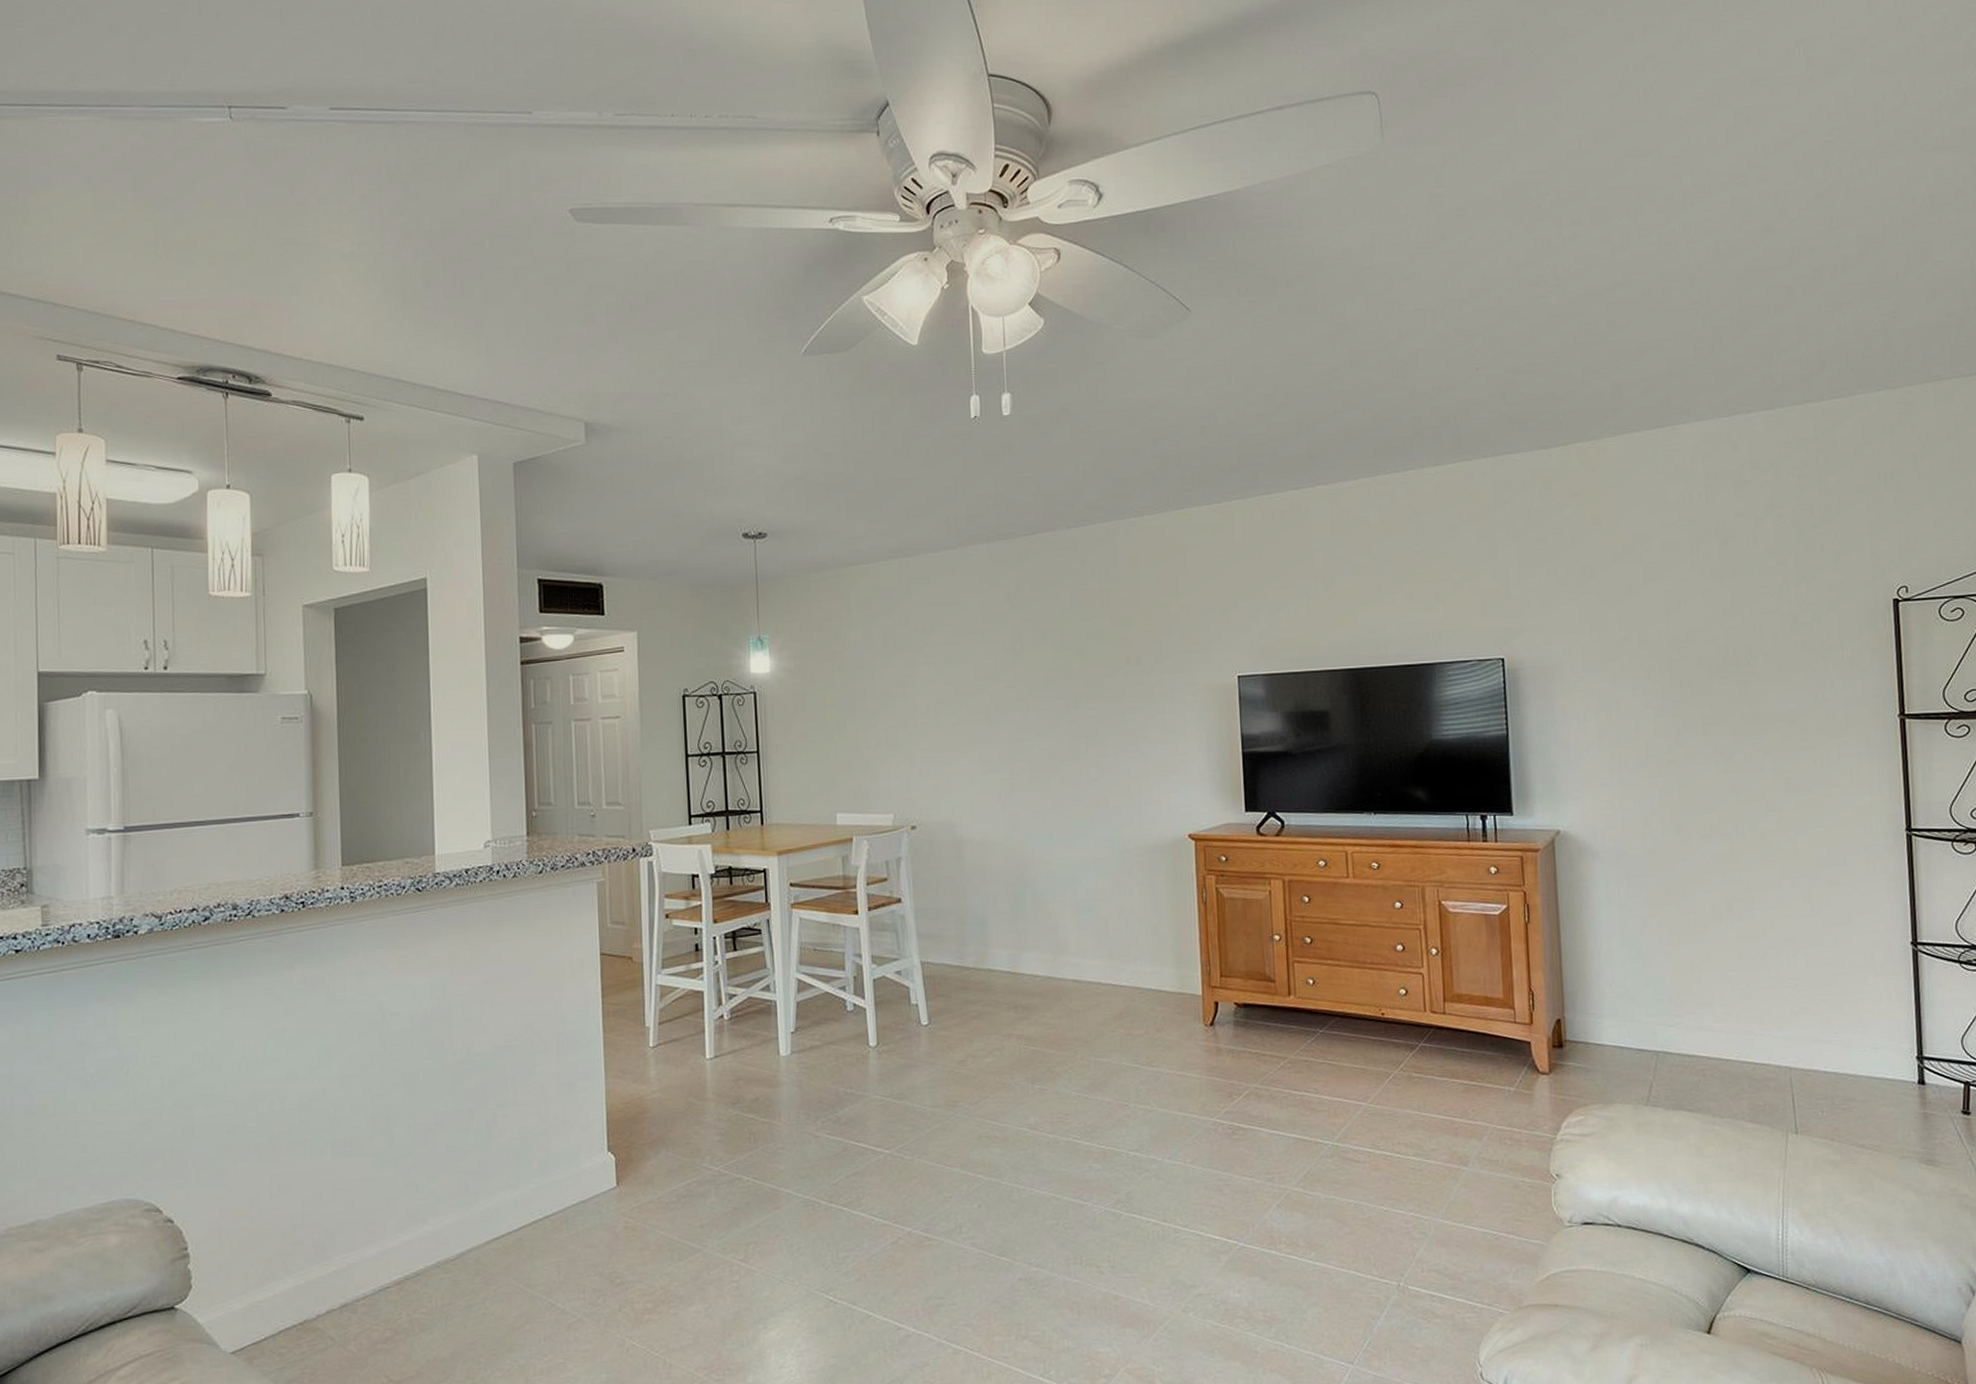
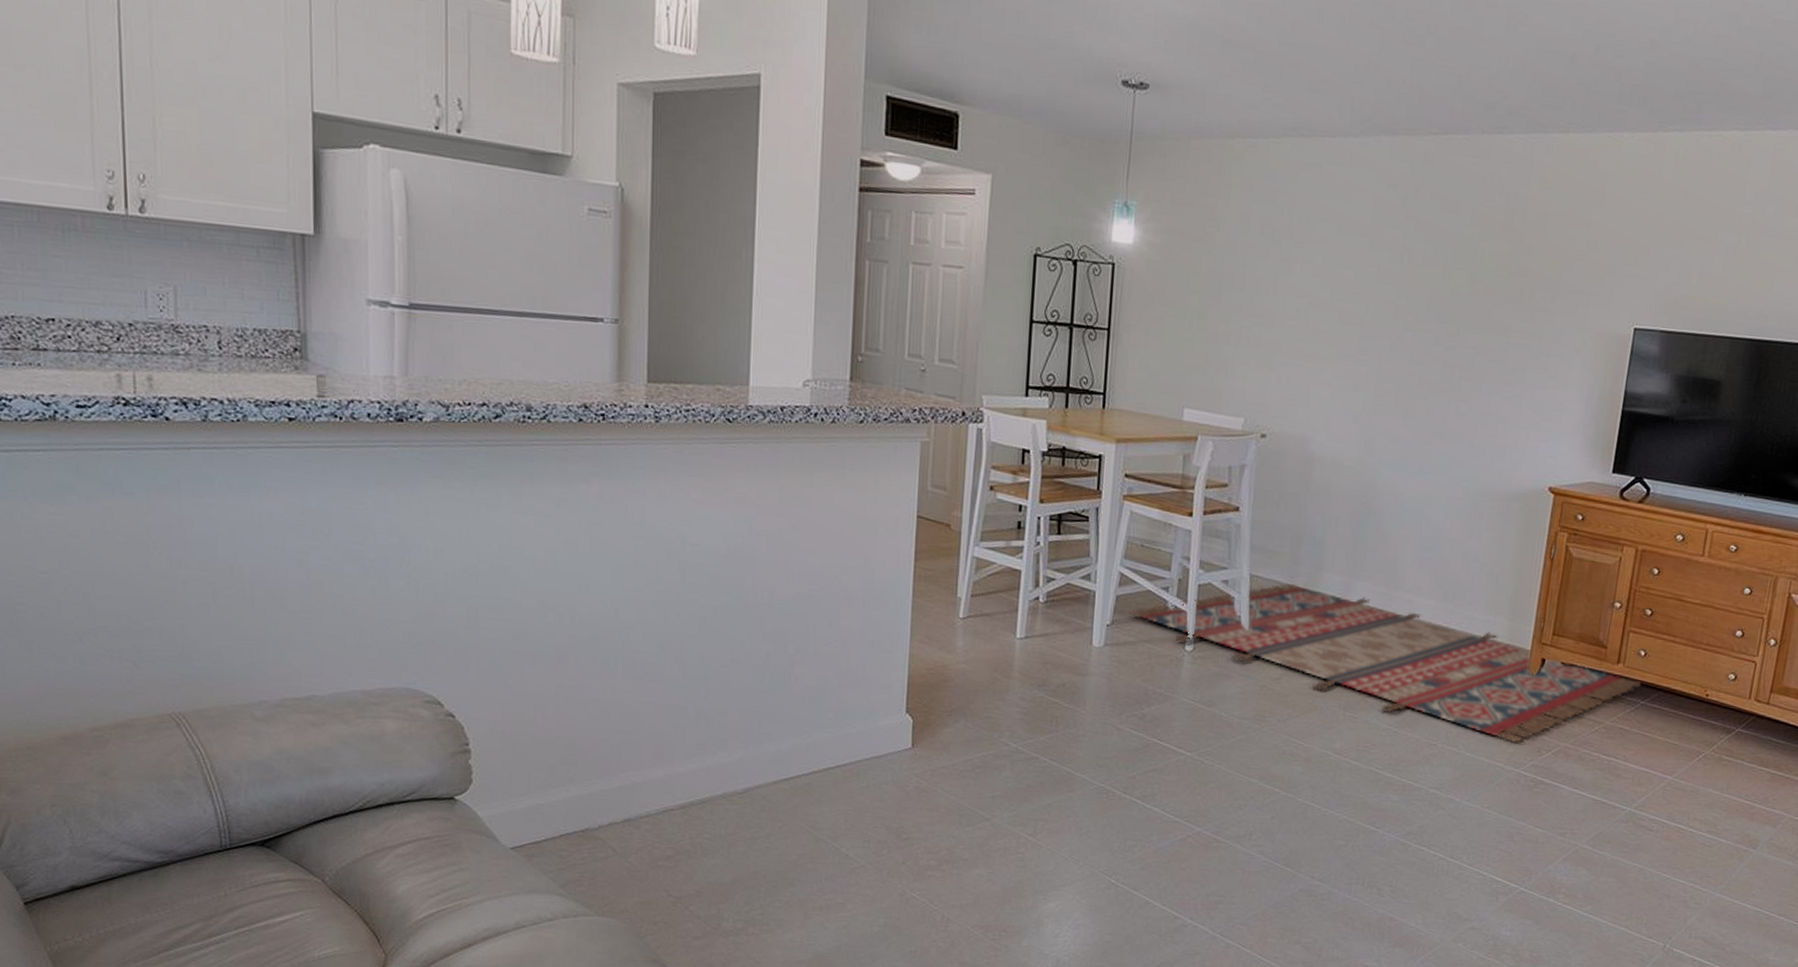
rug: none [809,964,1316,1092] -> present [1127,583,1641,744]

